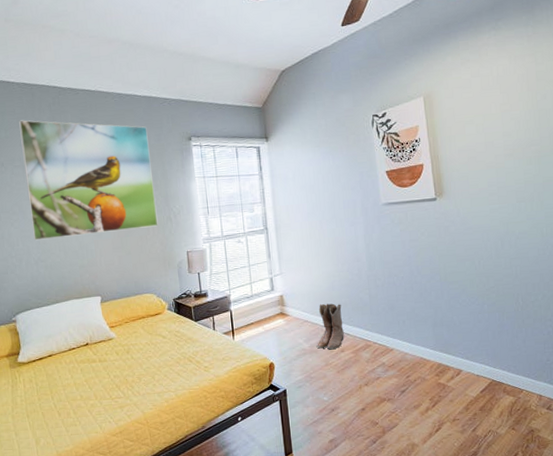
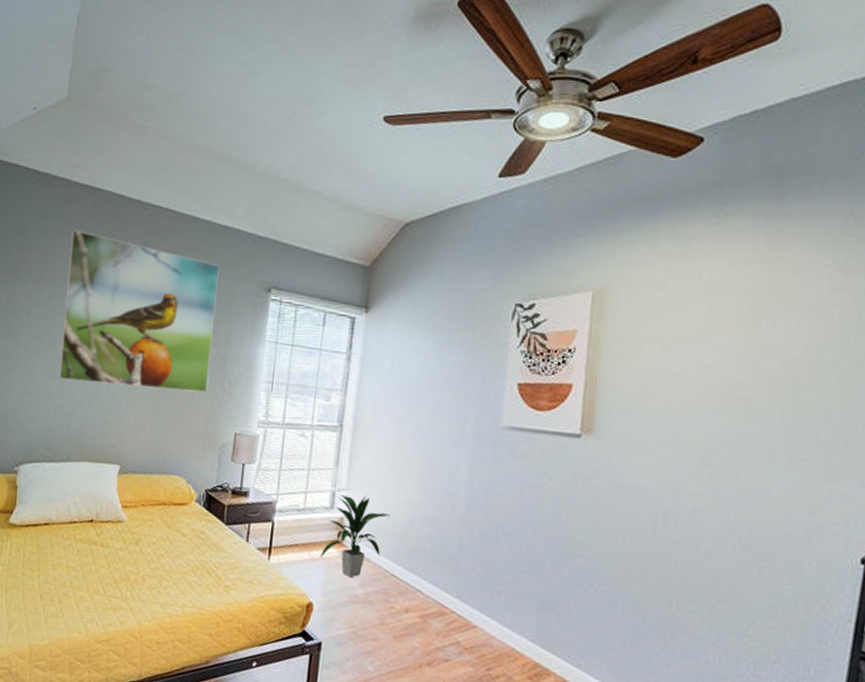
indoor plant: none [271,275,316,337] -> present [320,495,390,578]
boots: present [316,303,344,350] -> none [373,542,418,607]

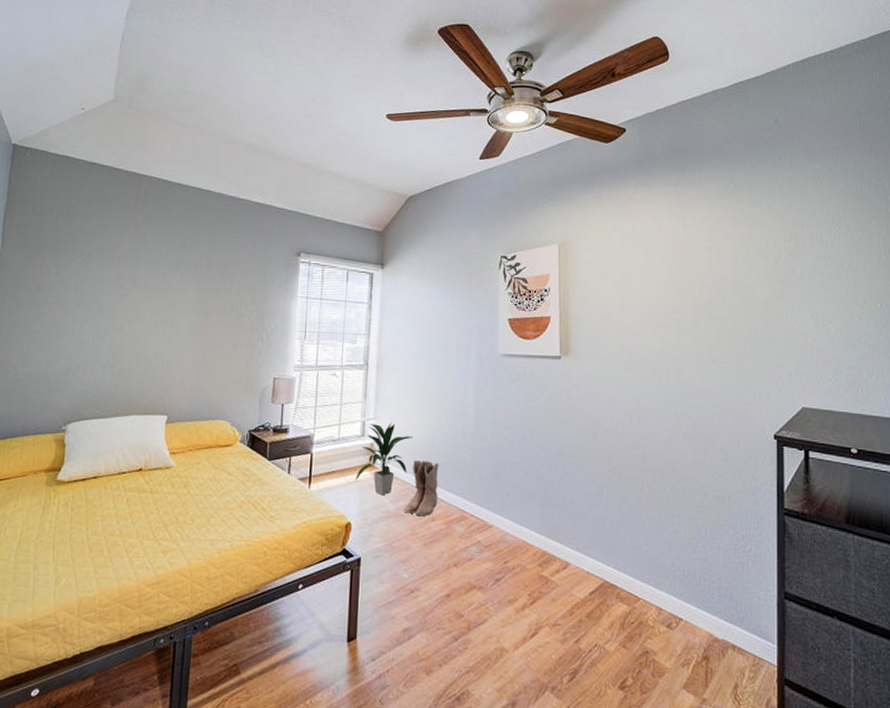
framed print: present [59,229,220,394] -> none [107,210,255,345]
boots: none [373,542,418,607] -> present [403,460,439,517]

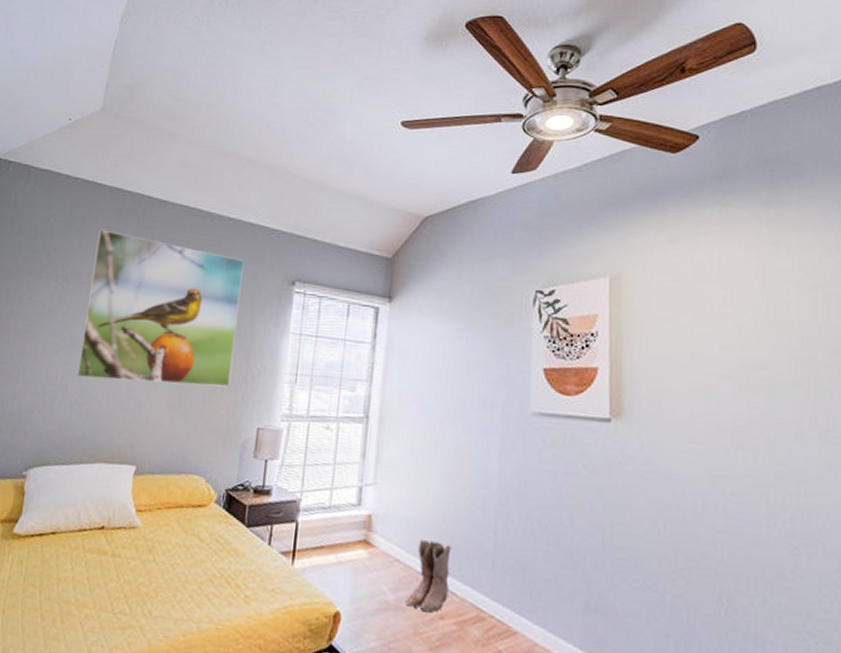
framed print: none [107,210,255,345] -> present [76,229,244,388]
indoor plant: present [355,422,413,496] -> none [348,490,421,582]

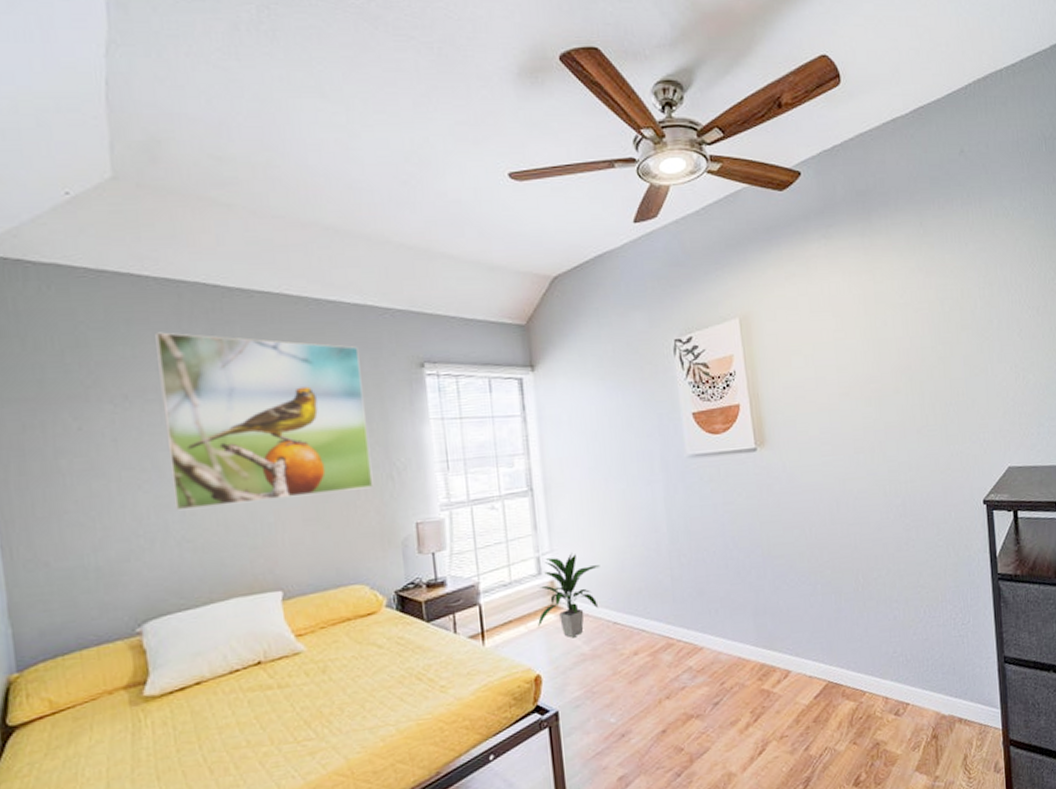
indoor plant: none [348,490,421,582] -> present [538,553,600,638]
boots: present [405,540,452,613] -> none [600,589,638,653]

